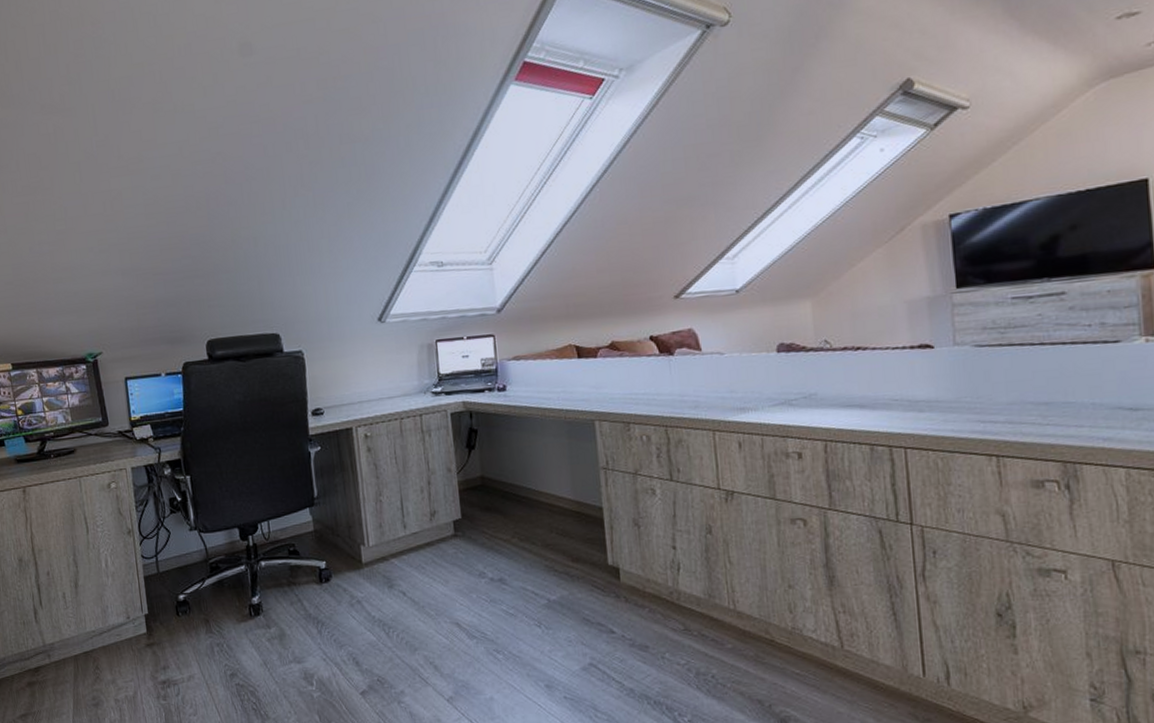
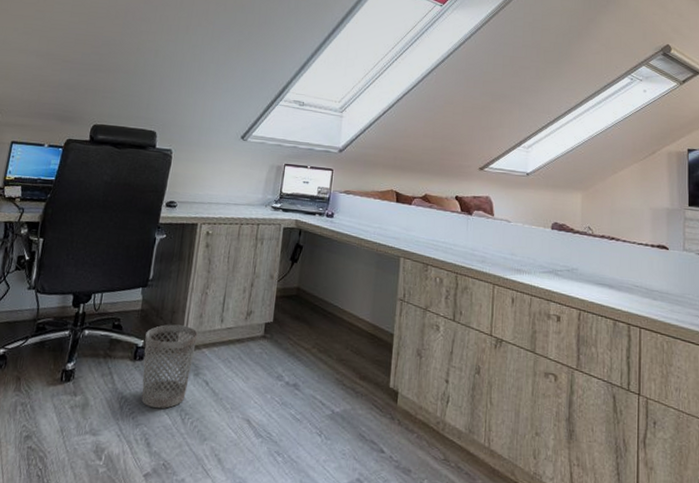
wastebasket: none [326,538,385,628] -> present [141,324,198,409]

